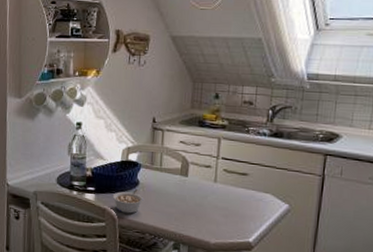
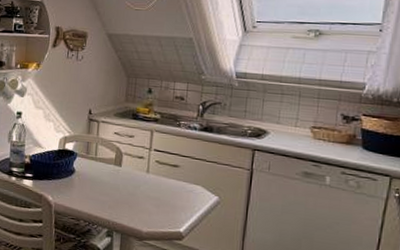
legume: present [112,189,144,214] -> none [49,177,79,201]

